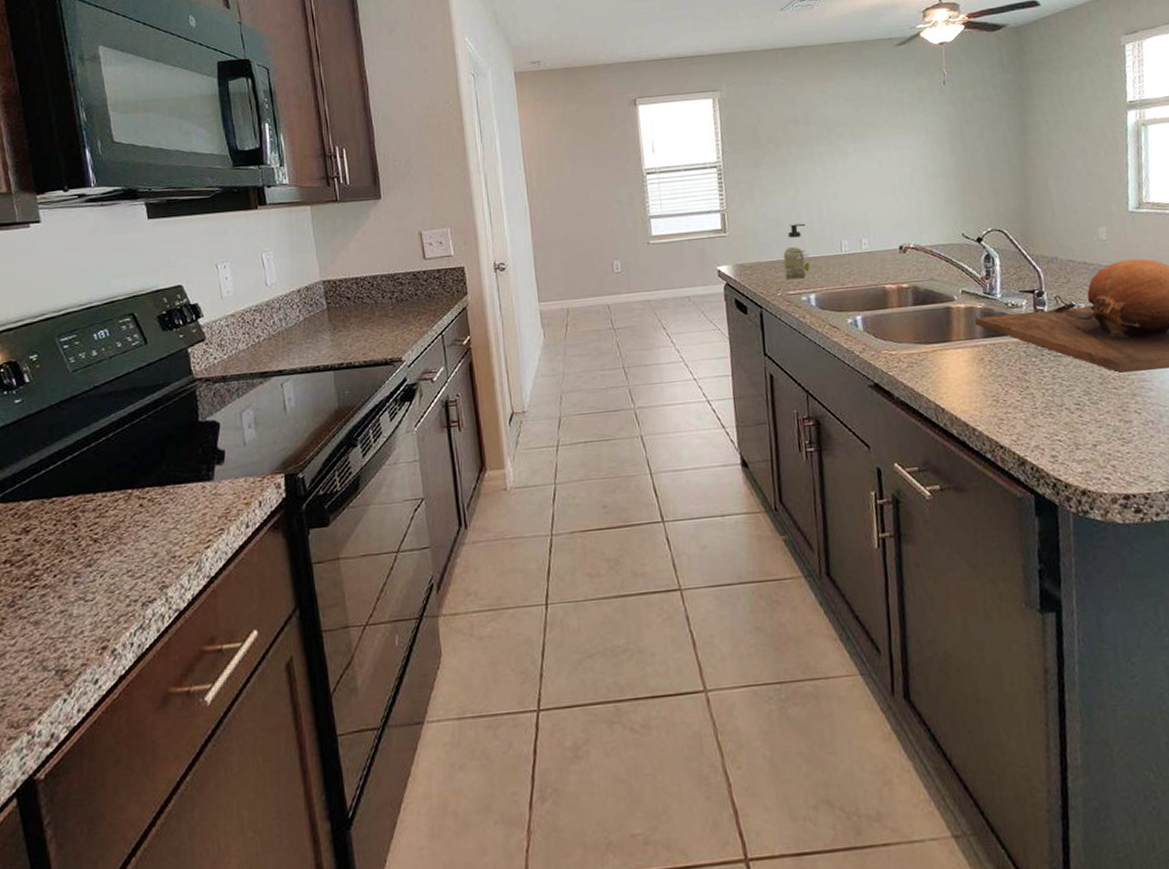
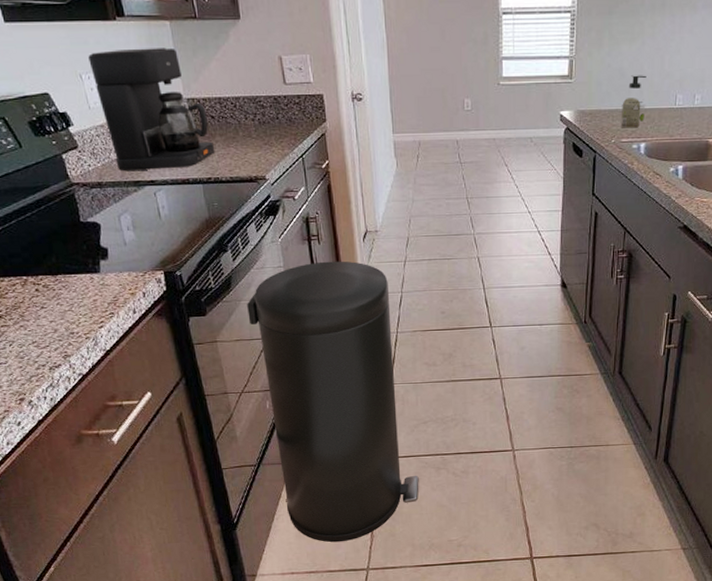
coffee maker: none [226,231,349,362] -> present [88,47,216,171]
pedal bin: none [376,449,588,845] -> present [247,261,419,543]

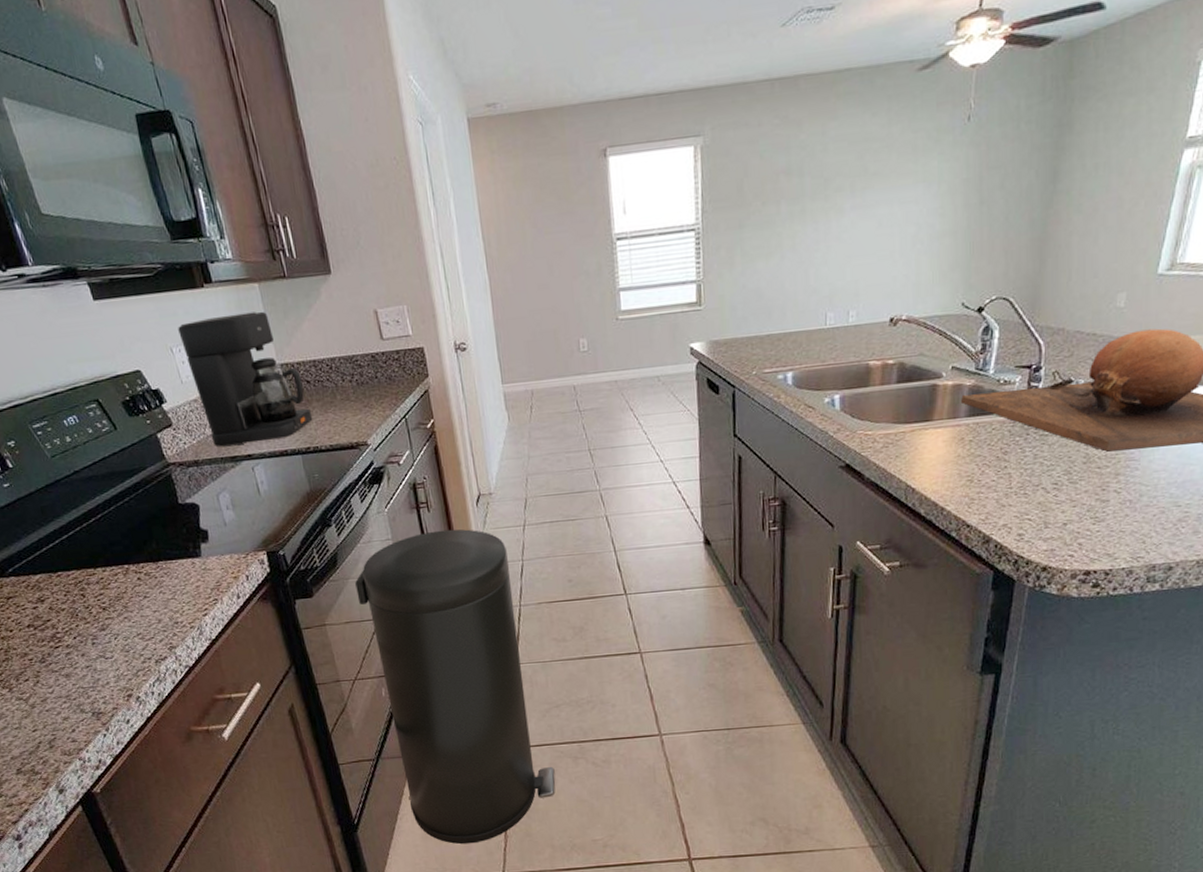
soap dispenser: present [620,75,646,128] -> none [761,293,790,357]

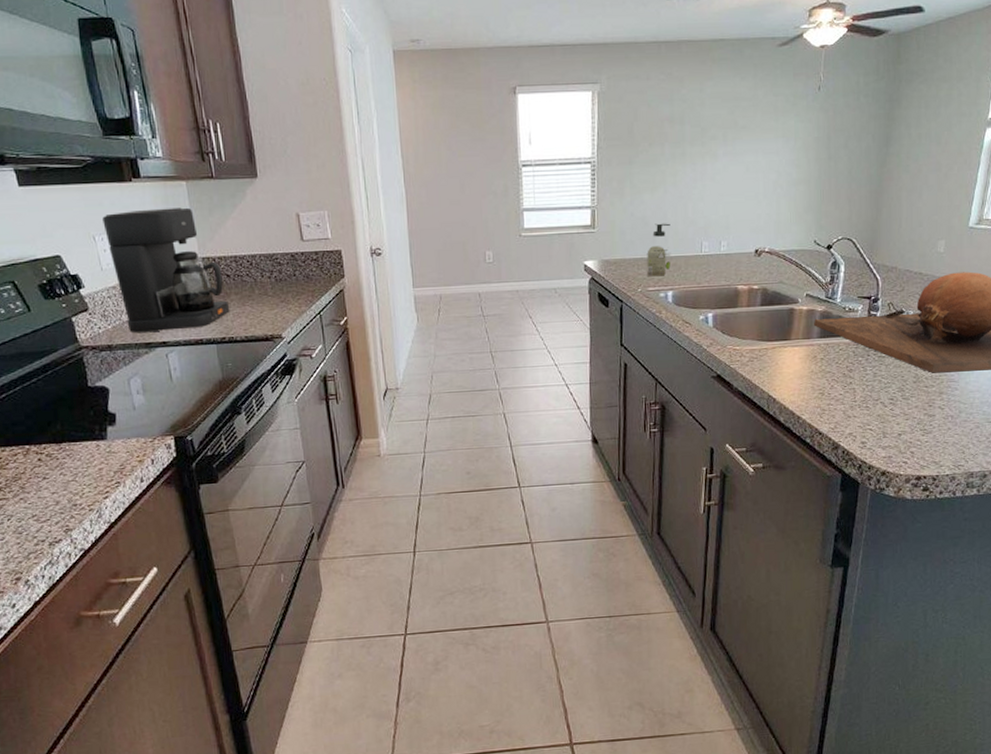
pedal bin: present [355,529,556,844] -> none [261,420,447,732]
soap dispenser: none [761,293,790,357] -> present [646,223,671,277]

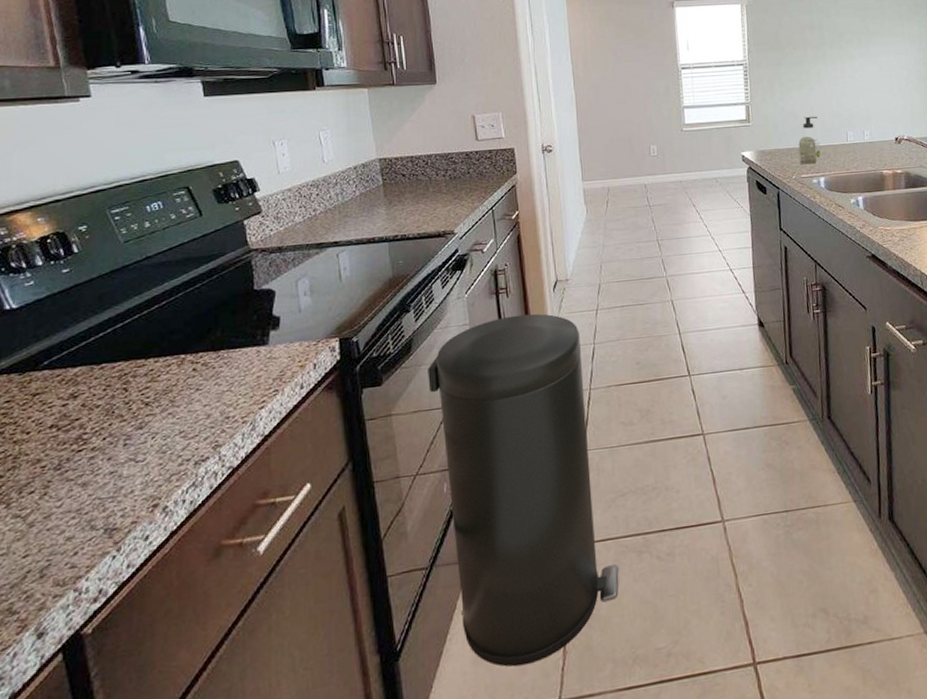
coffee maker: present [102,207,230,332] -> none [284,112,404,233]
pedal bin: none [261,420,447,732] -> present [428,313,619,667]

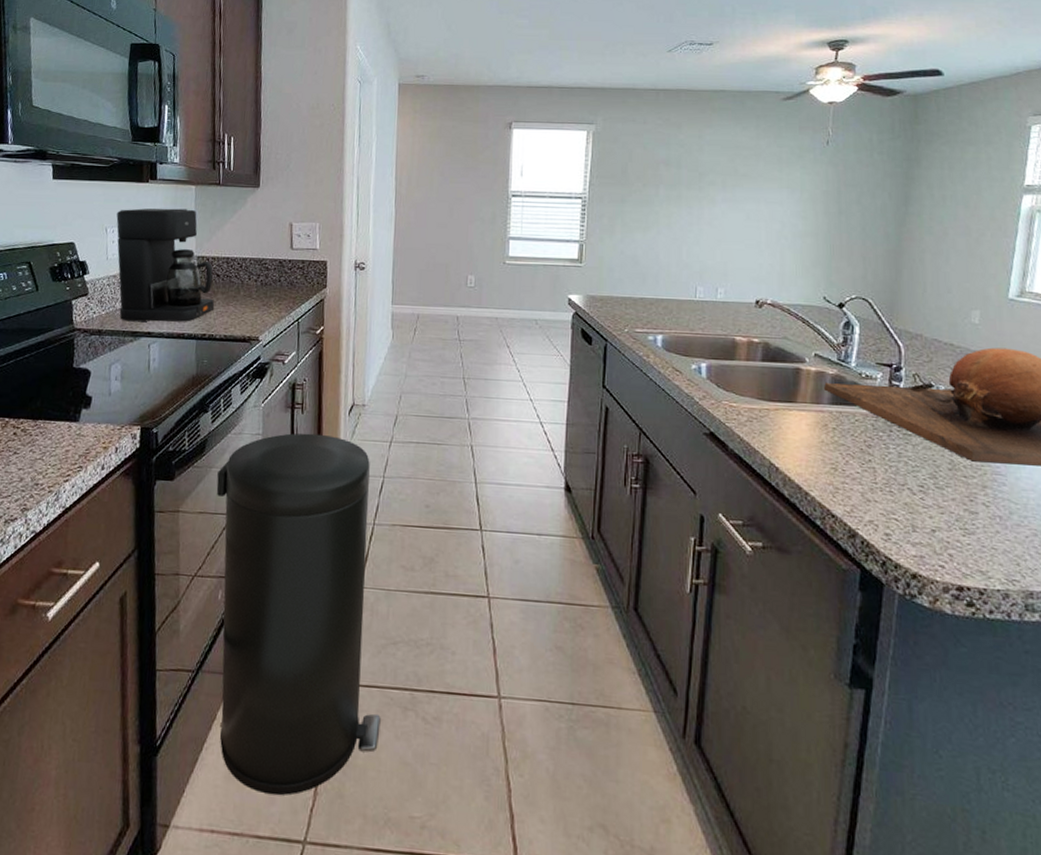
coffee maker: none [284,112,404,233] -> present [116,208,215,322]
soap dispenser: present [798,116,821,165] -> none [634,263,663,319]

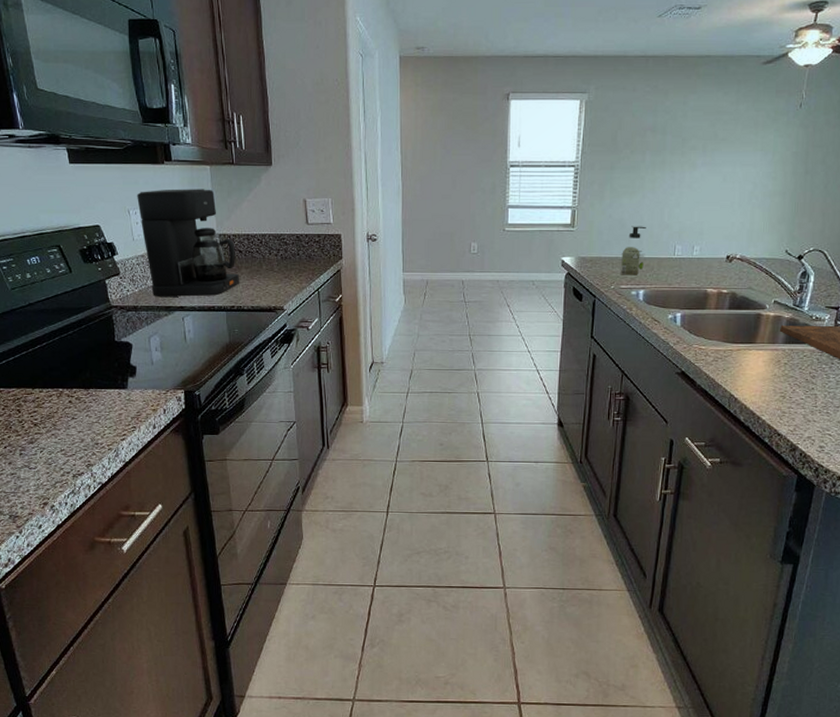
pedal bin: present [216,433,381,796] -> none [257,389,410,669]
soap dispenser: none [634,263,663,319] -> present [620,226,646,276]

